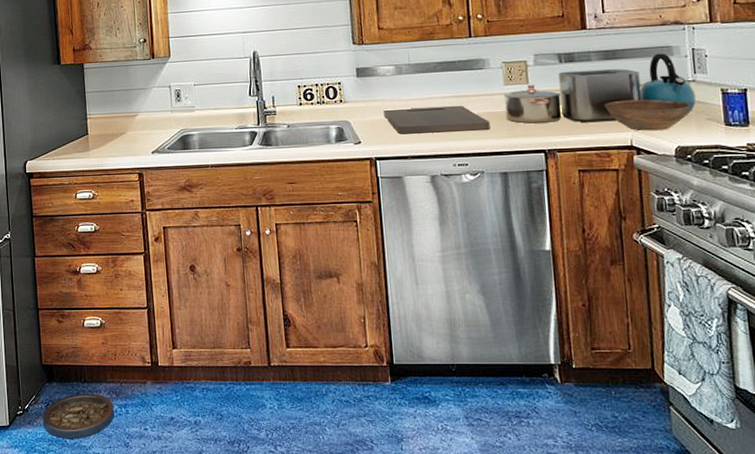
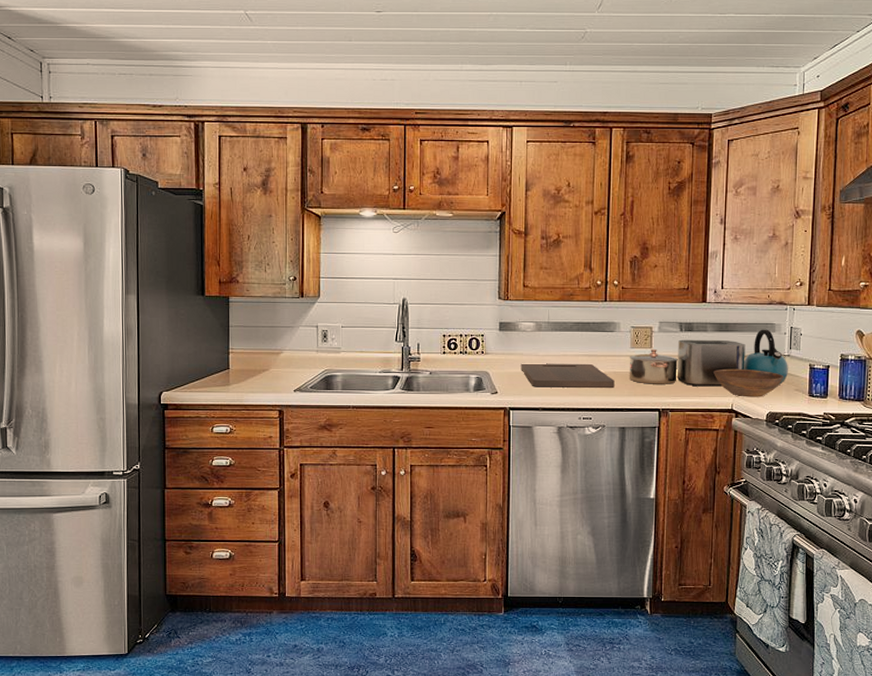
pet bowl: present [43,393,114,439] -> none [164,622,238,666]

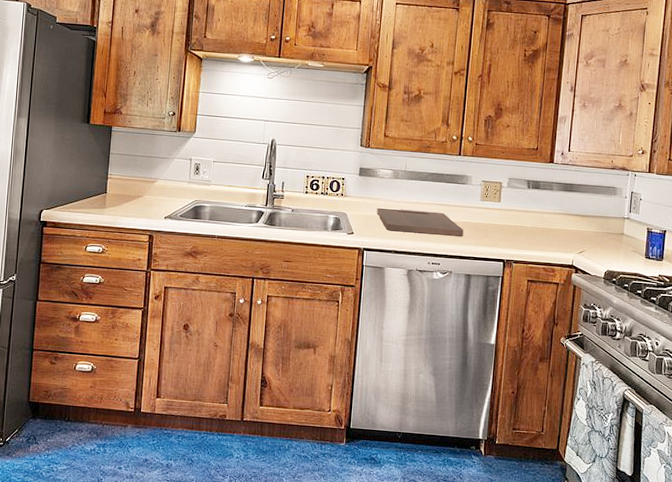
cooking pot: present [629,348,678,384] -> none [477,202,524,237]
toaster: present [676,339,746,387] -> none [521,196,588,243]
bowl: present [713,368,784,397] -> none [557,226,623,256]
kettle: present [744,329,789,385] -> none [585,192,628,245]

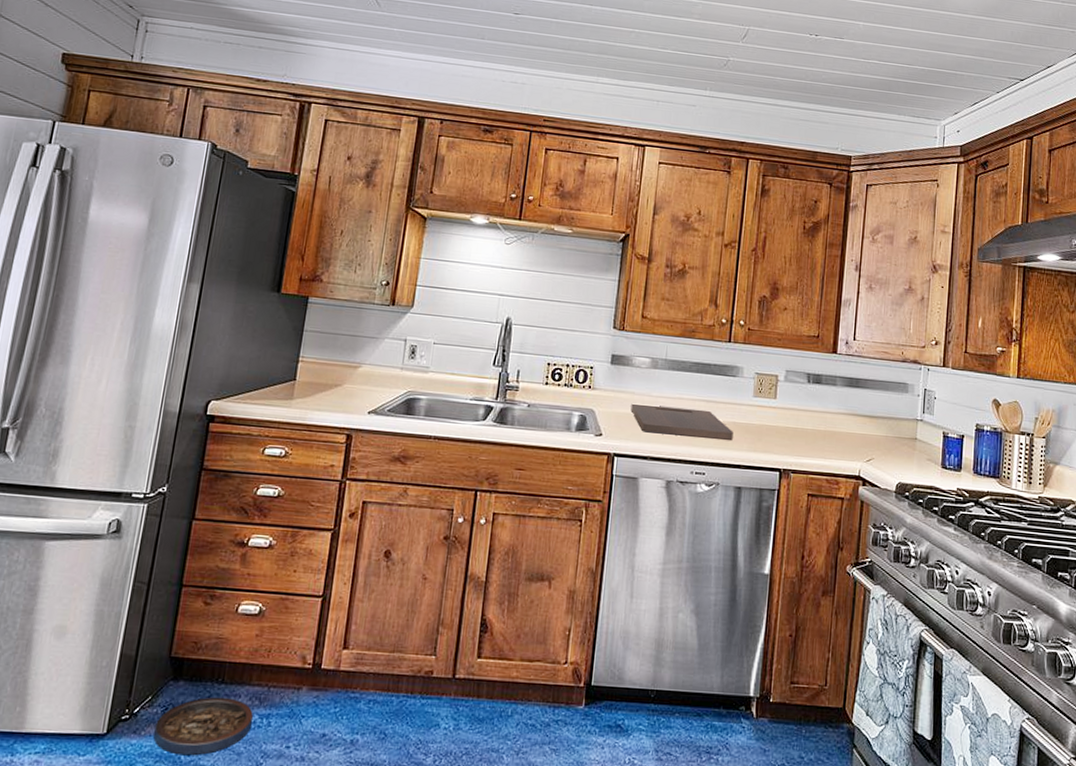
pet bowl: none [22,431,93,472] -> present [153,697,253,756]

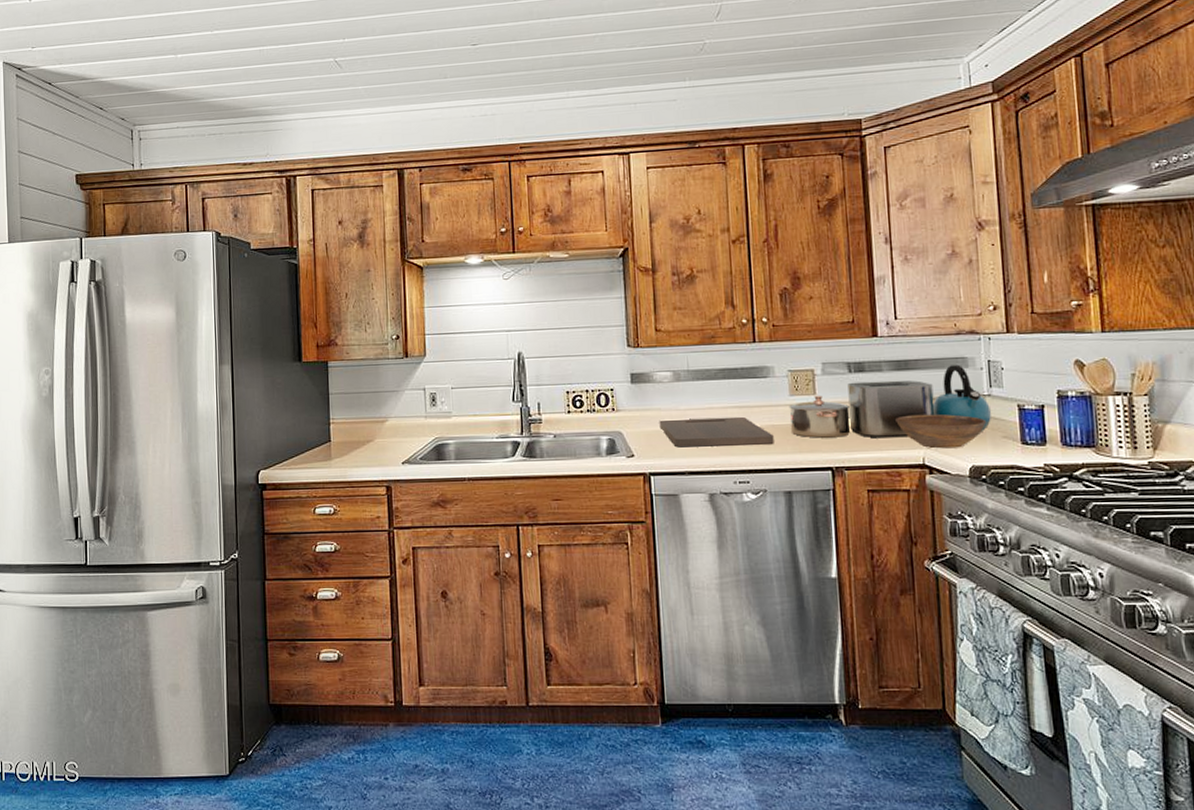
pet bowl: present [153,697,253,756] -> none [268,737,351,791]
cooking pot: none [749,399,804,442] -> present [789,395,851,438]
toaster: none [801,392,877,449] -> present [847,380,935,439]
bowl: none [841,428,916,465] -> present [895,413,987,449]
kettle: none [874,388,922,452] -> present [933,364,992,432]

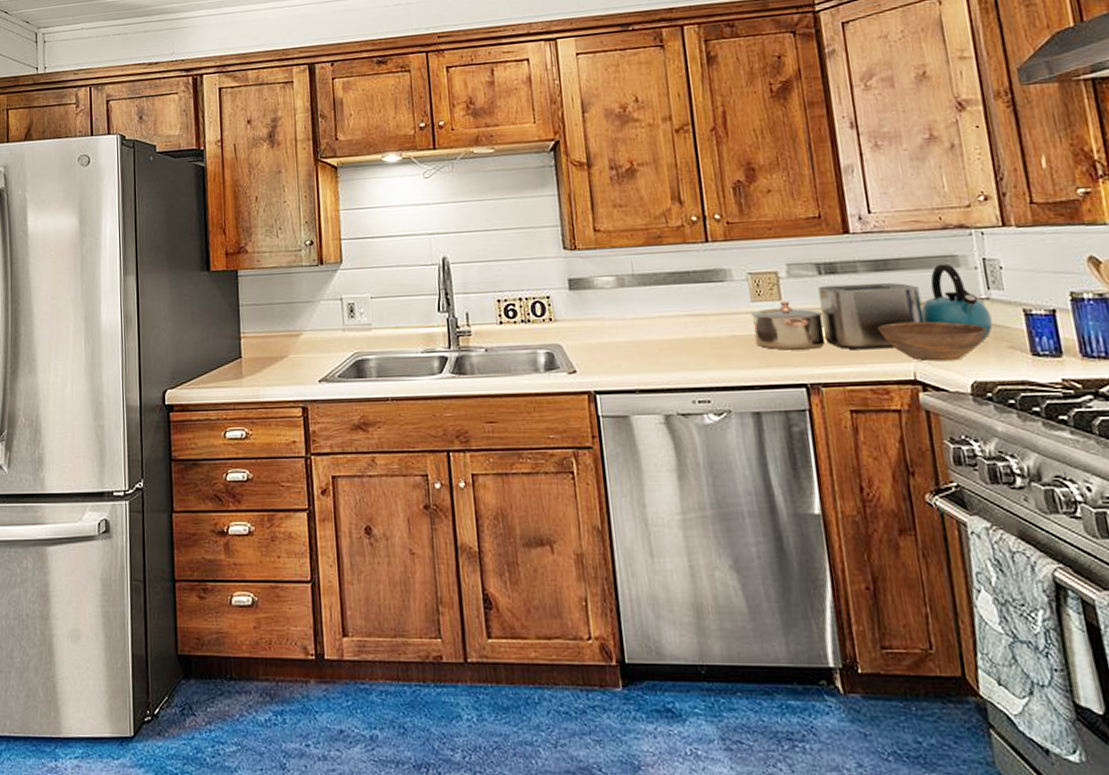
cutting board: present [659,416,774,448] -> none [603,326,737,362]

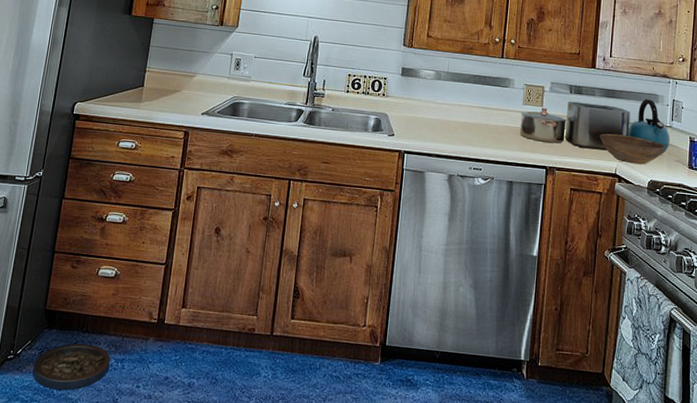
pet bowl: none [177,694,268,757] -> present [32,343,111,390]

